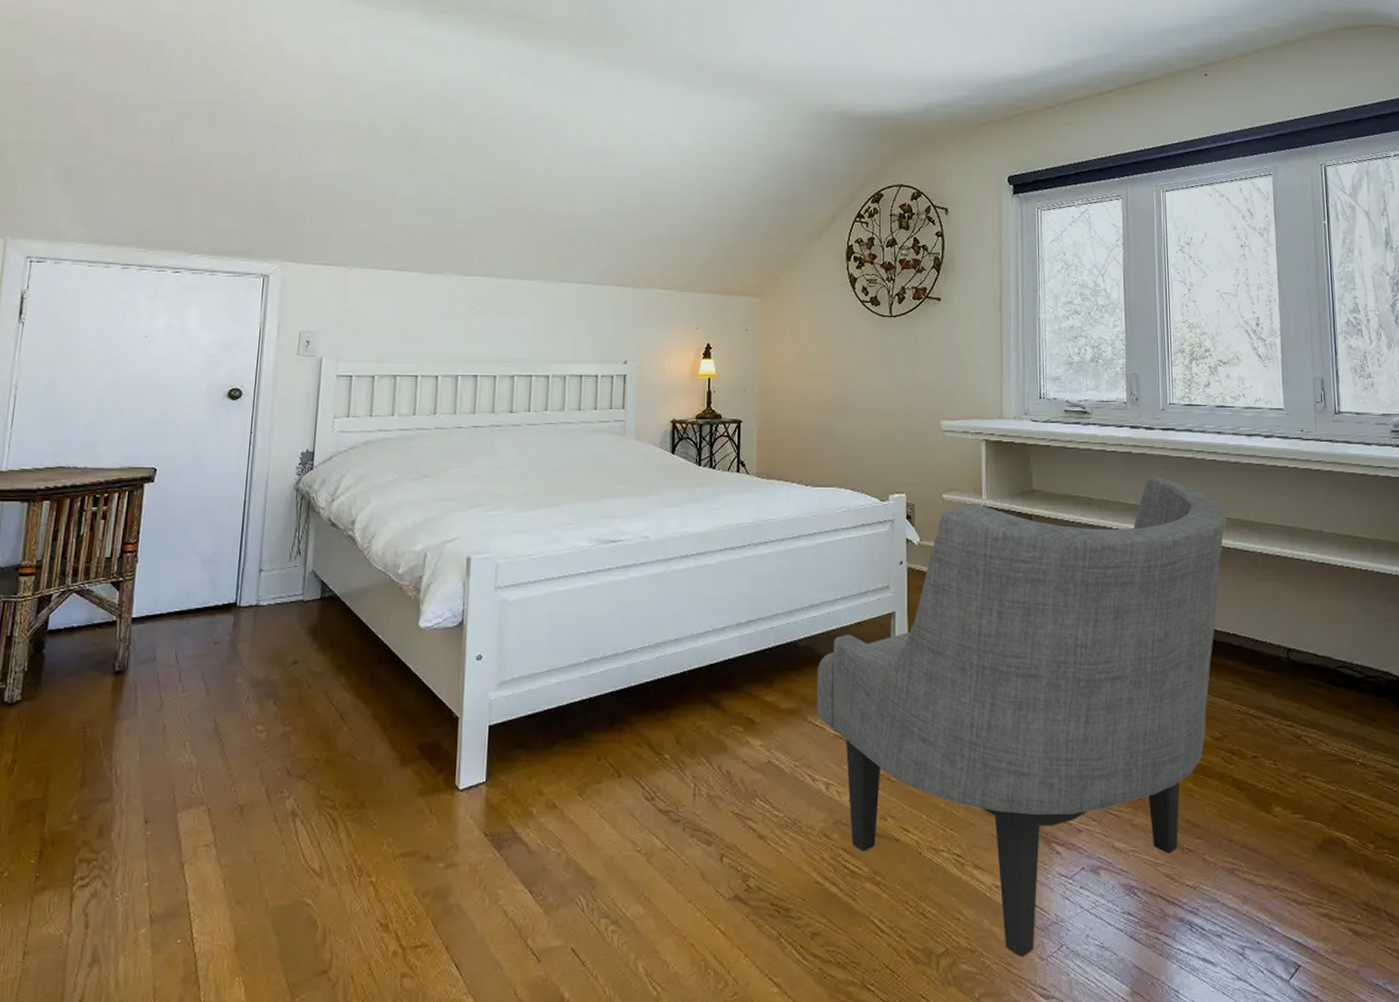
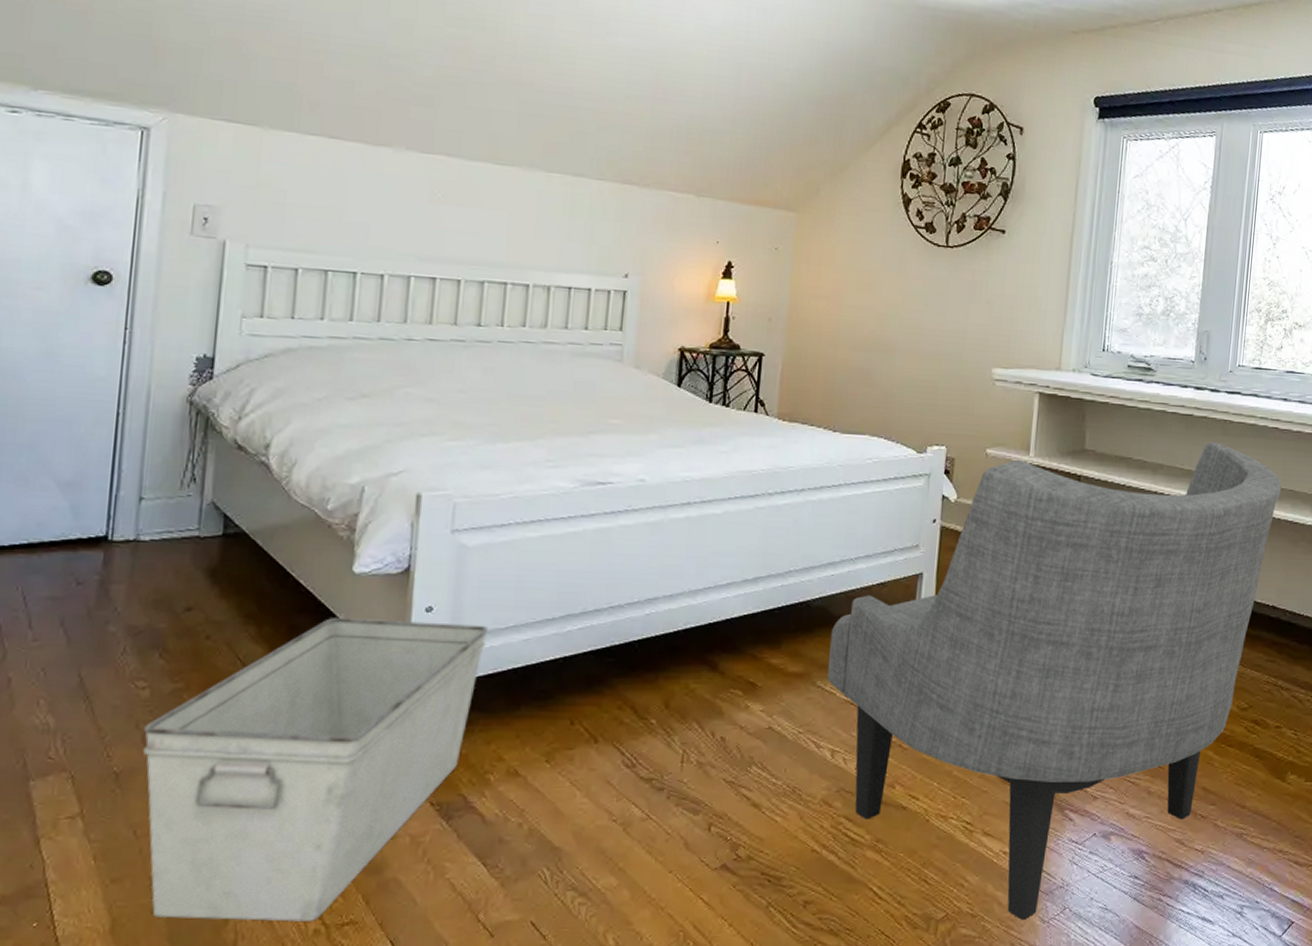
storage bin: none [260,666,527,943] -> present [142,617,488,922]

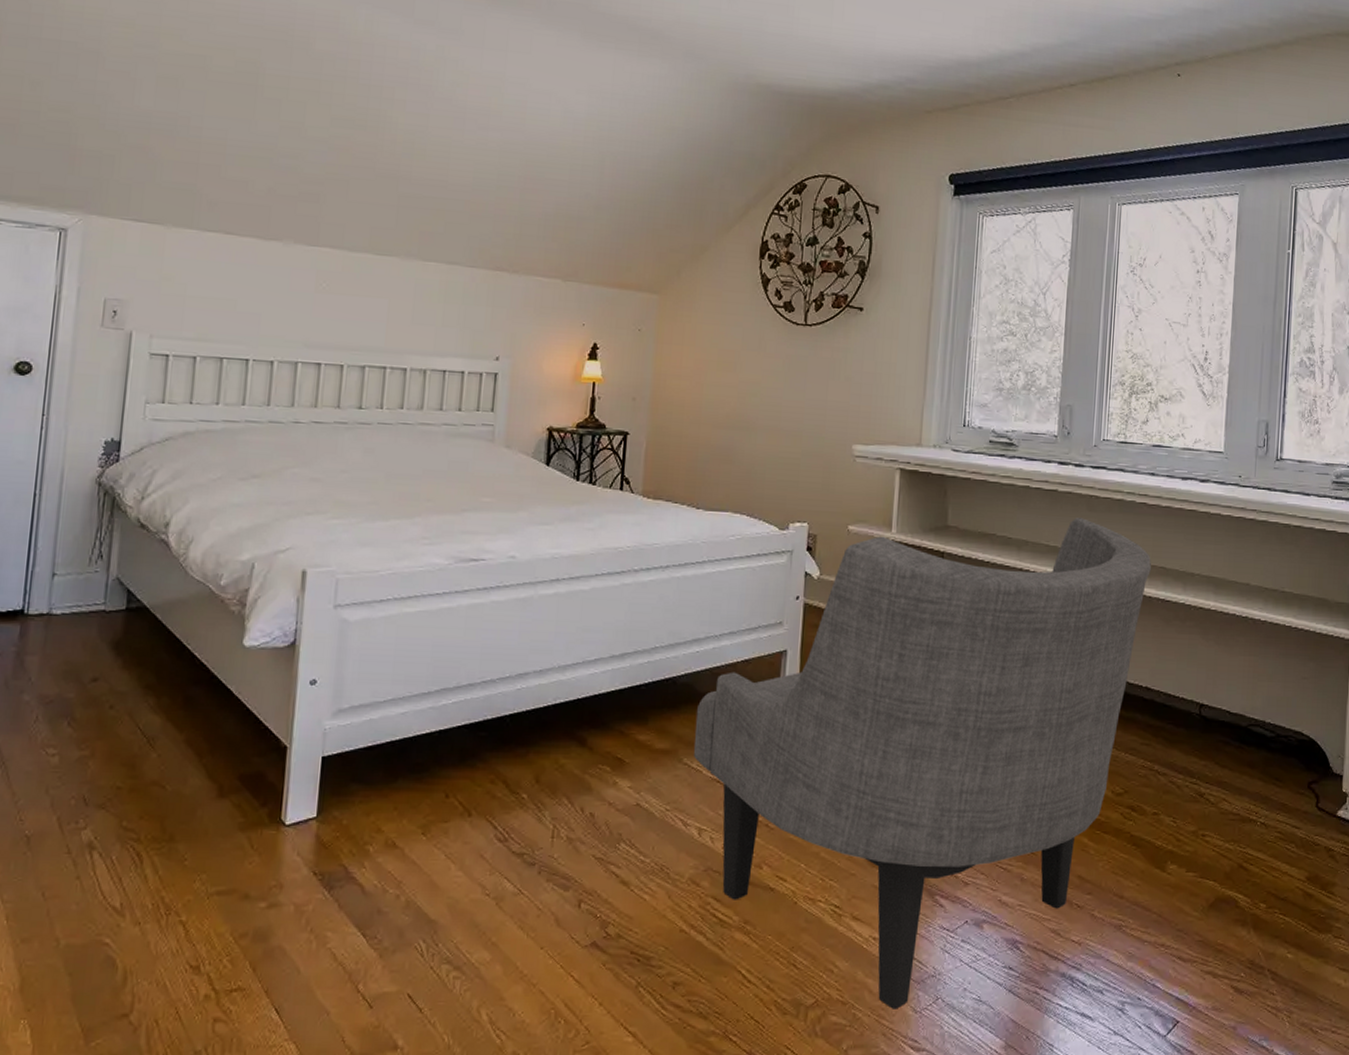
storage bin: present [142,617,488,922] -> none [51,688,368,986]

